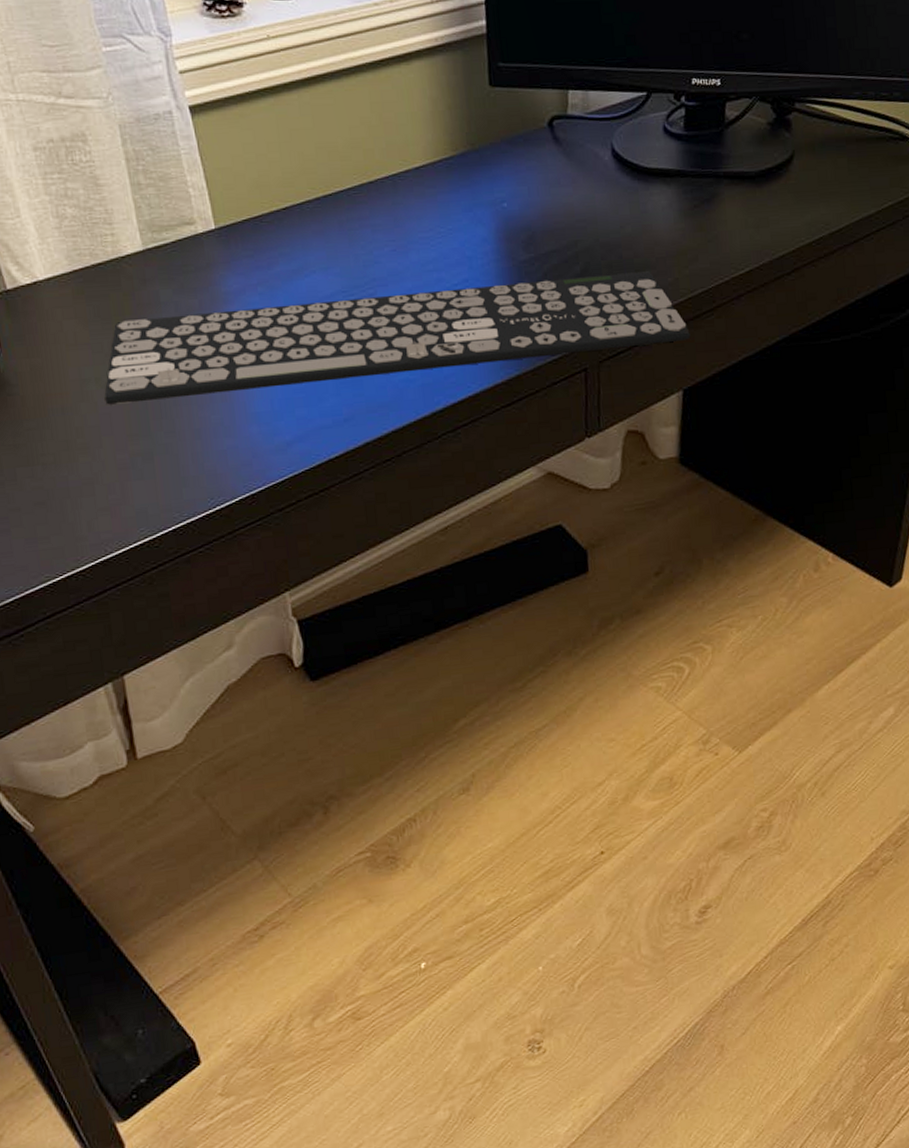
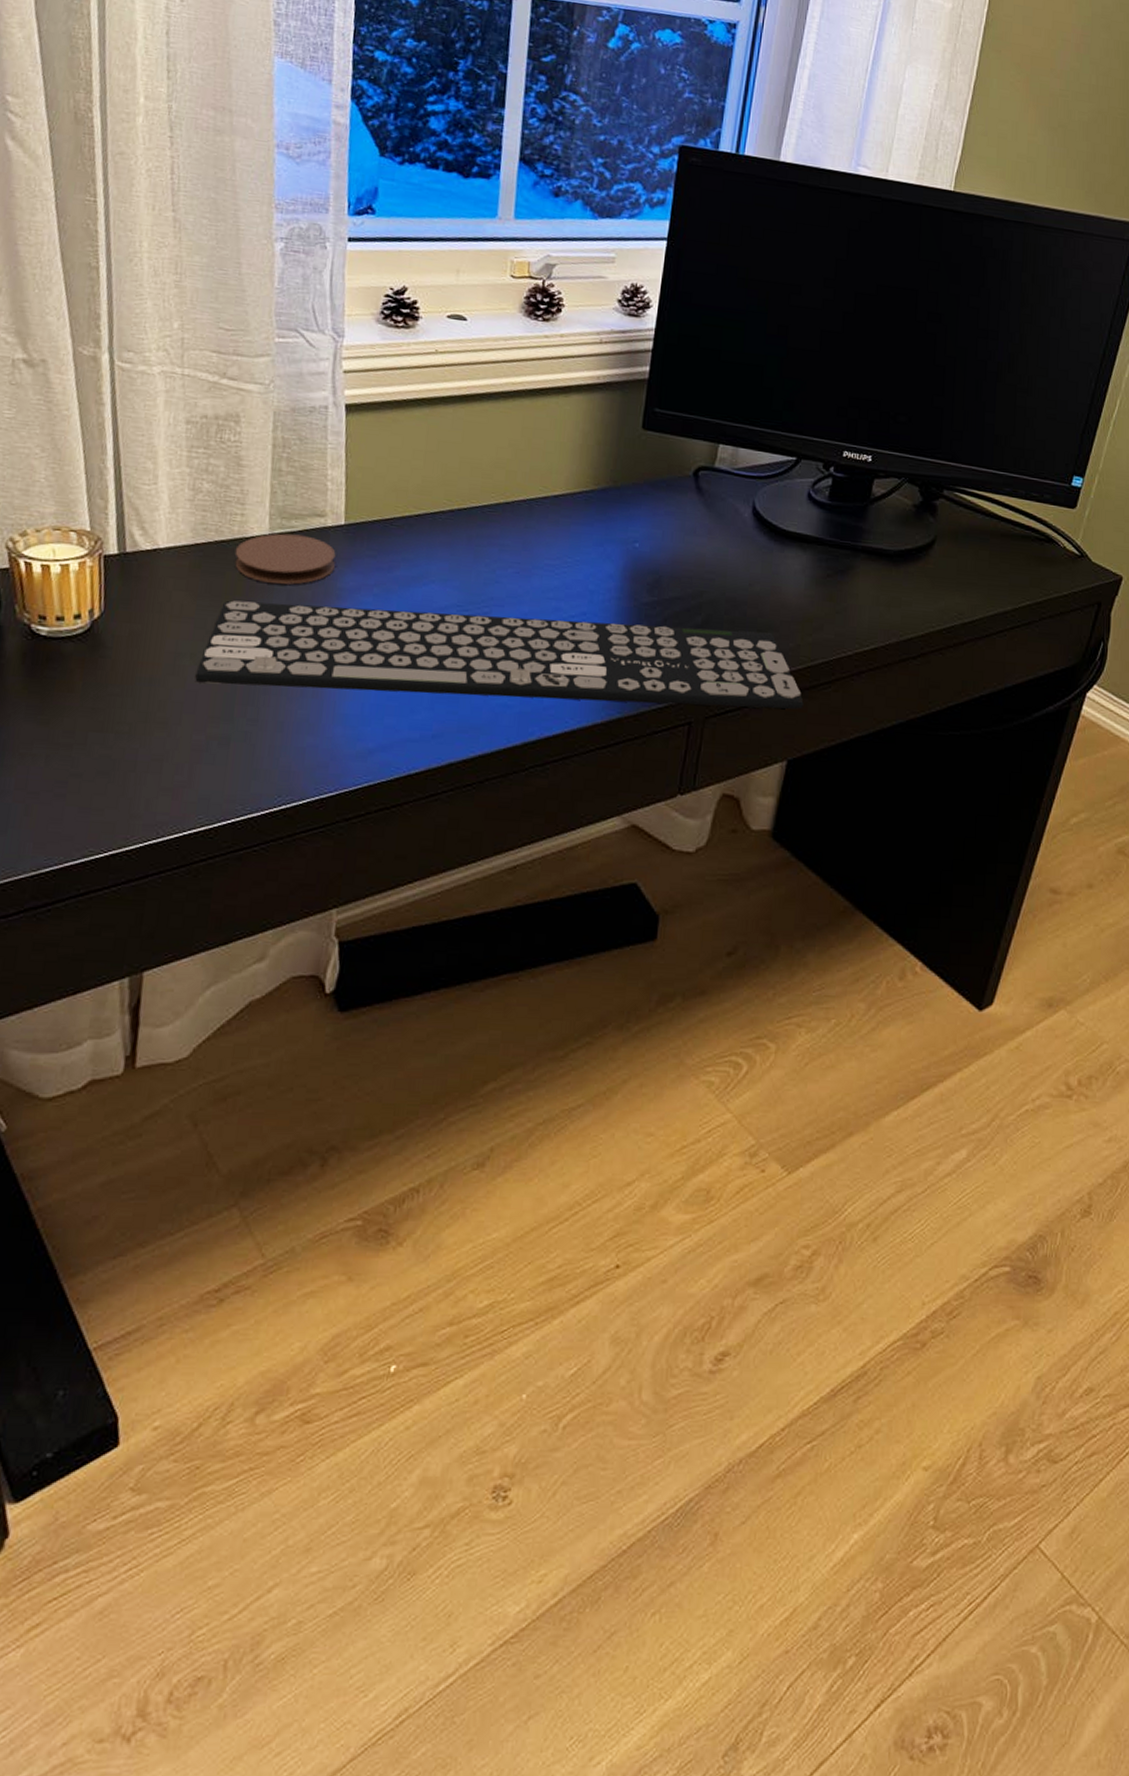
coaster: none [113,245,215,298] -> present [234,533,336,585]

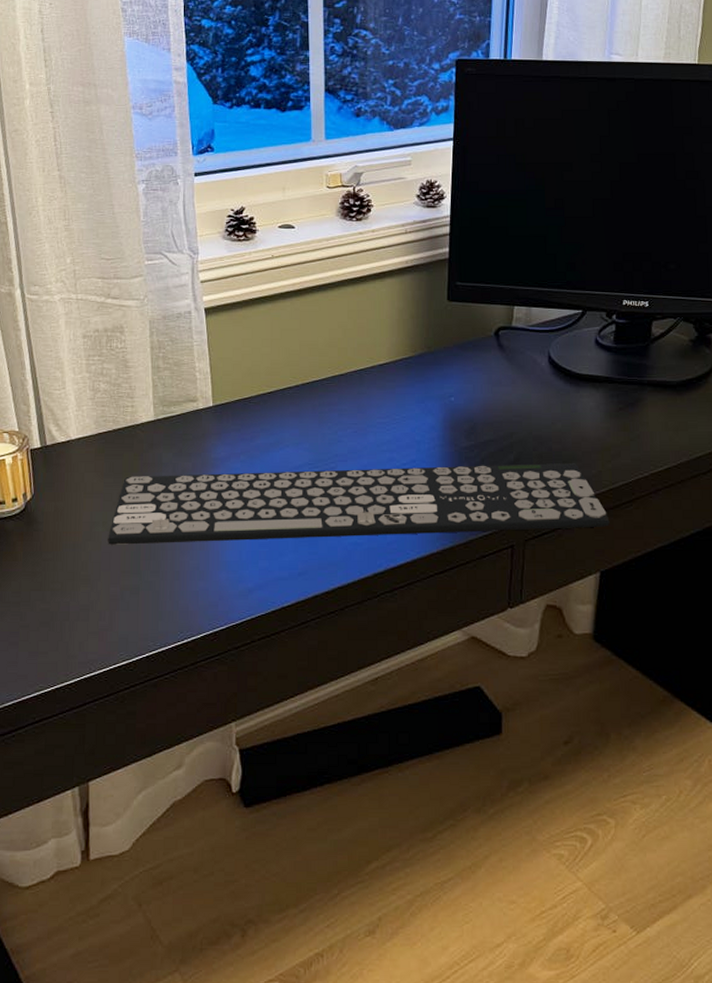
coaster: present [234,533,336,585] -> none [129,418,208,459]

